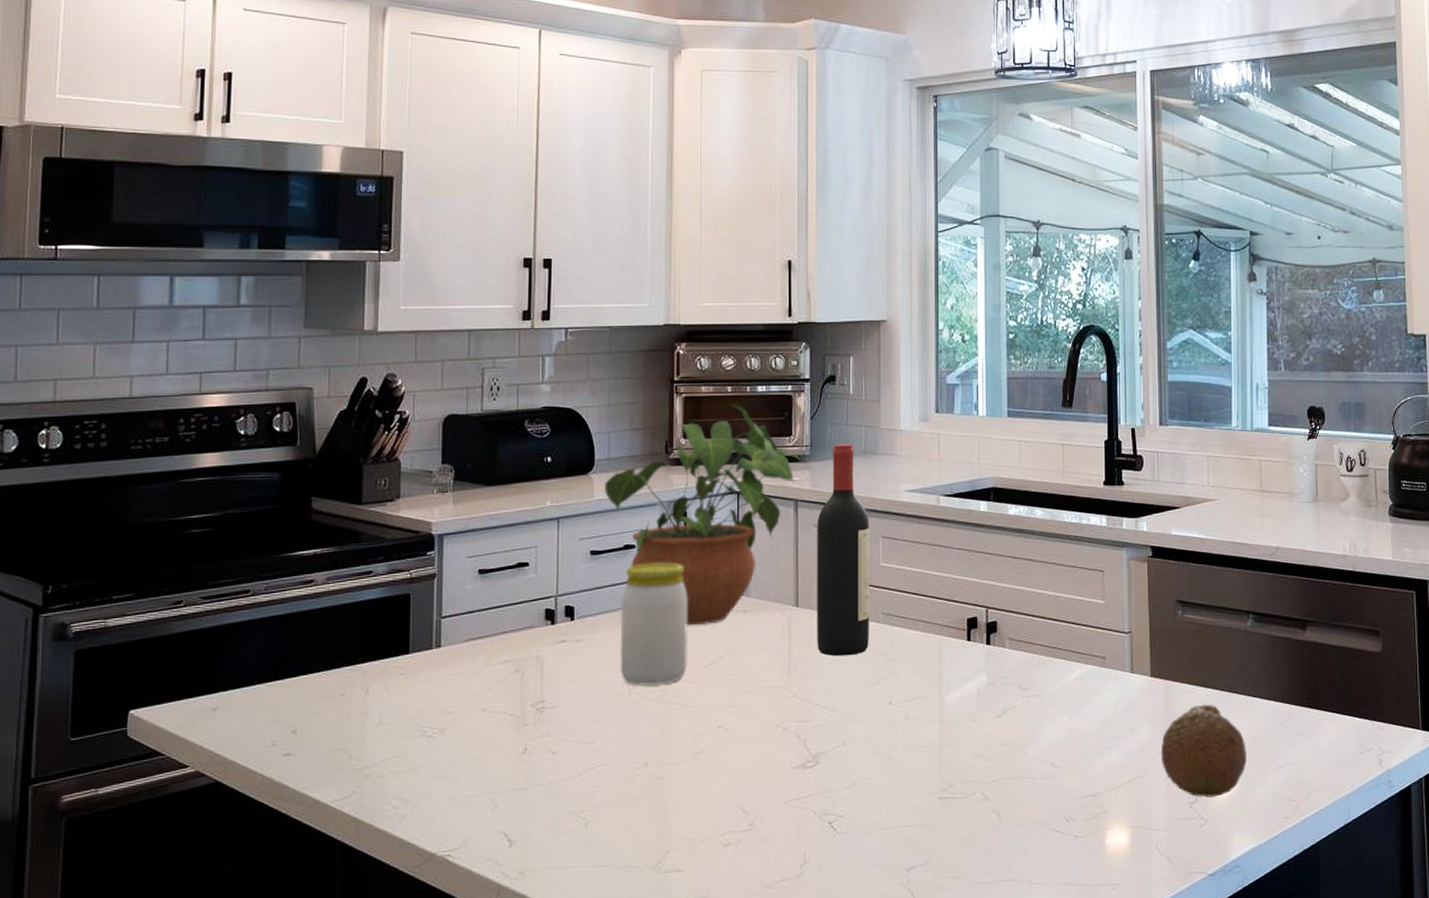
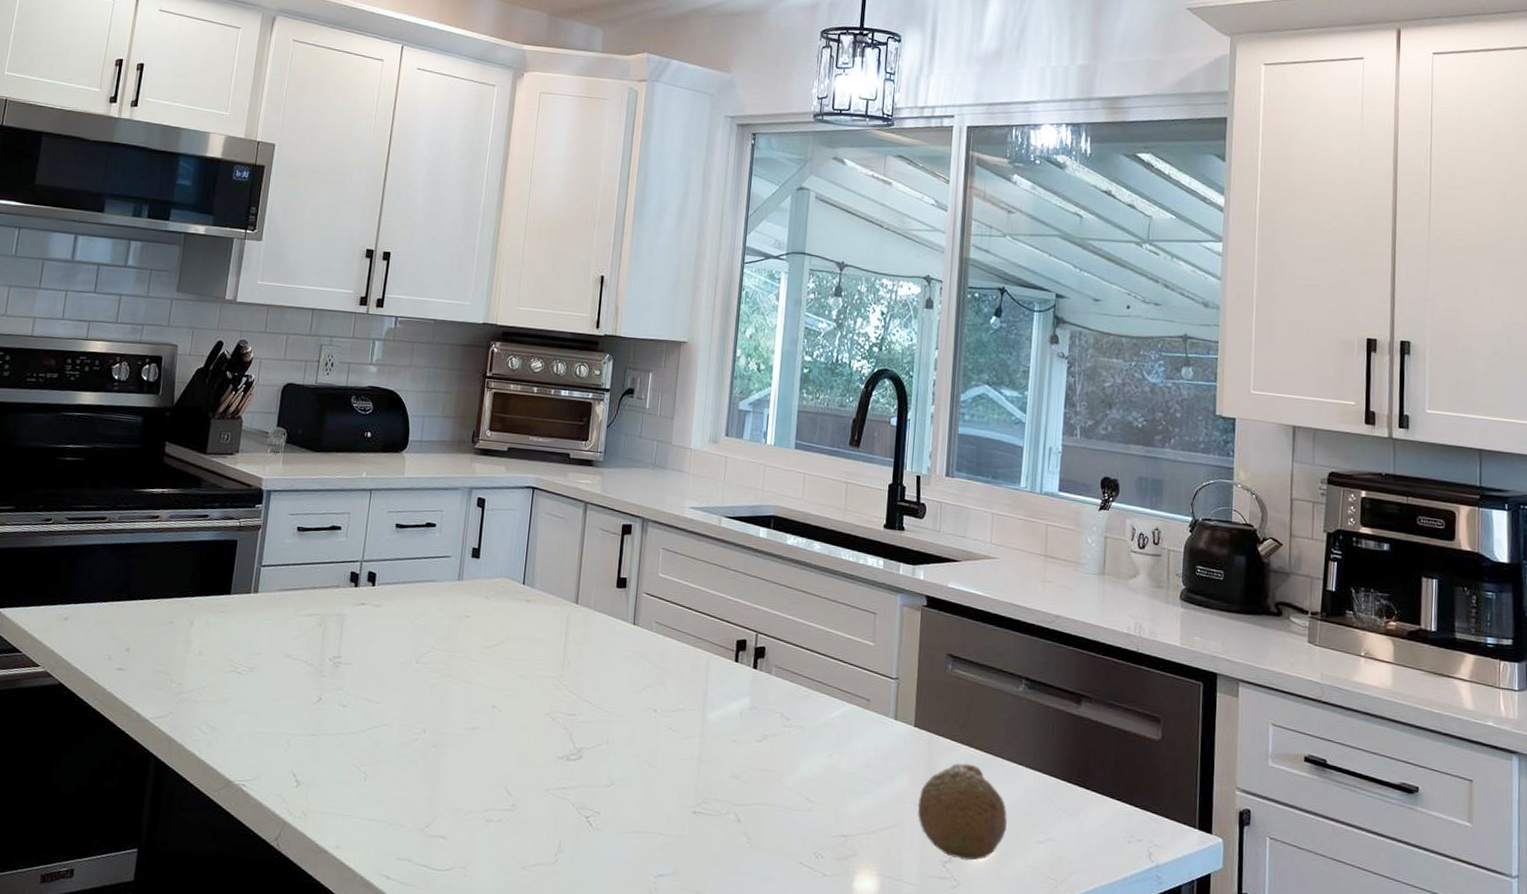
potted plant: present [605,403,803,625] -> none [414,403,596,608]
jar: present [620,562,688,686] -> none [410,542,478,659]
wine bottle: present [817,443,870,657] -> none [591,453,653,659]

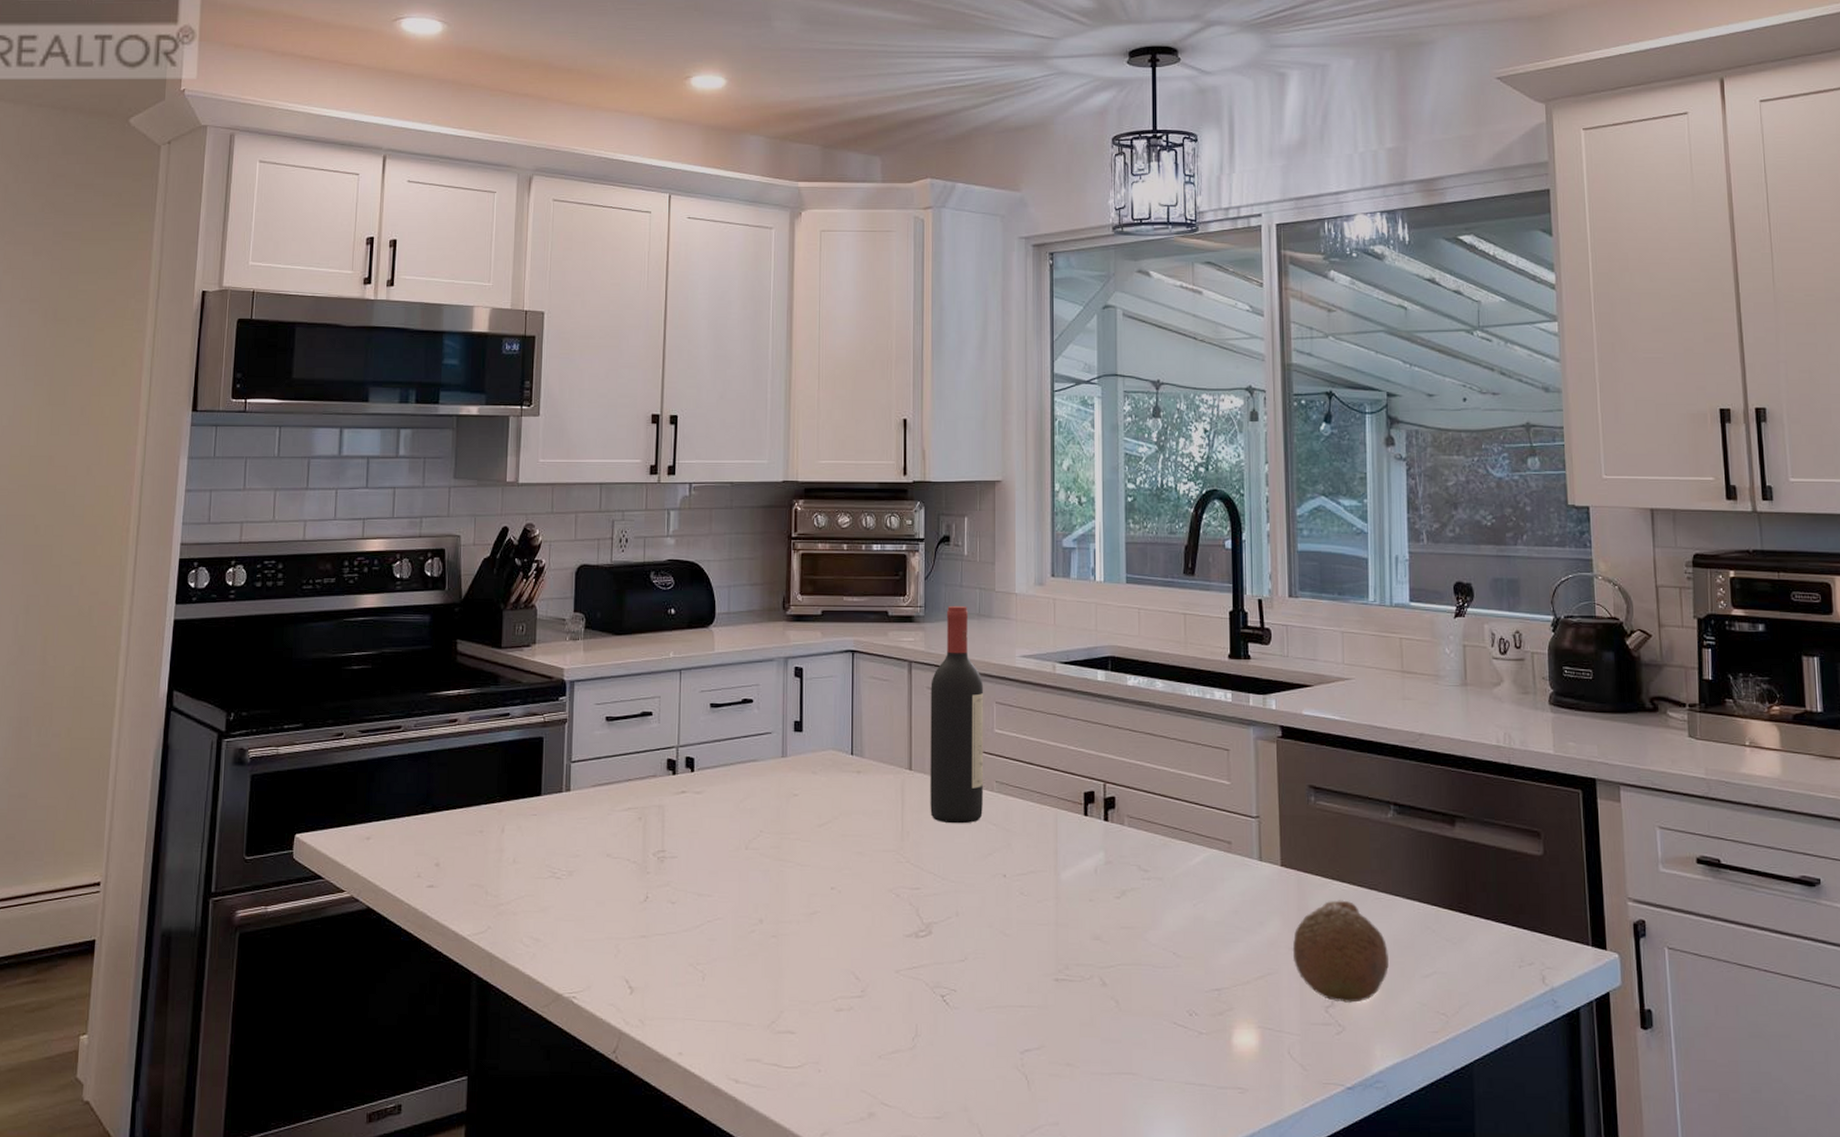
wine bottle: none [591,453,653,659] -> present [930,605,984,824]

